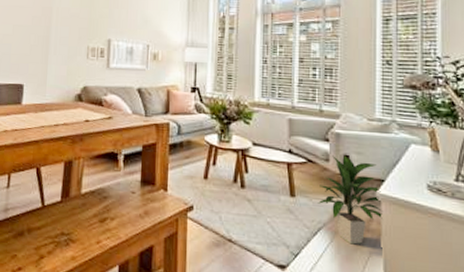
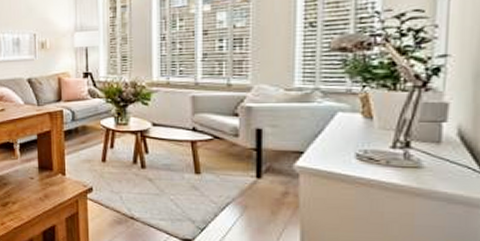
indoor plant: present [318,155,382,245] -> none [226,129,300,218]

